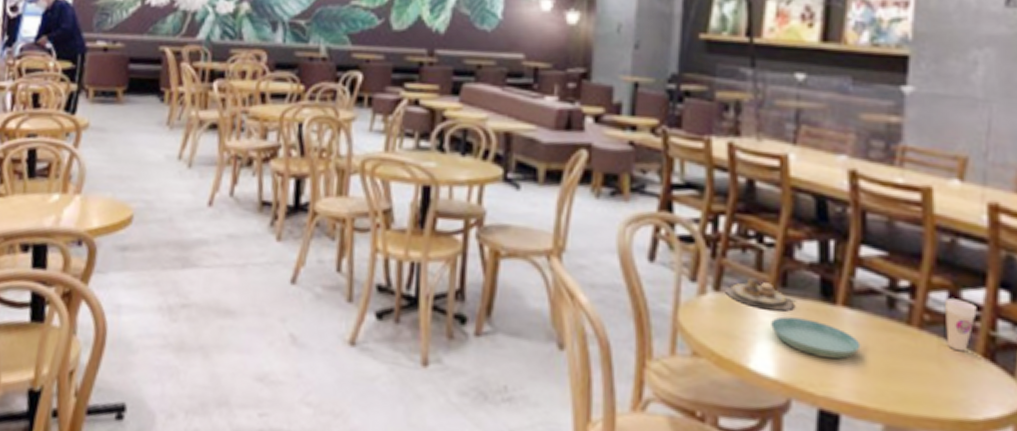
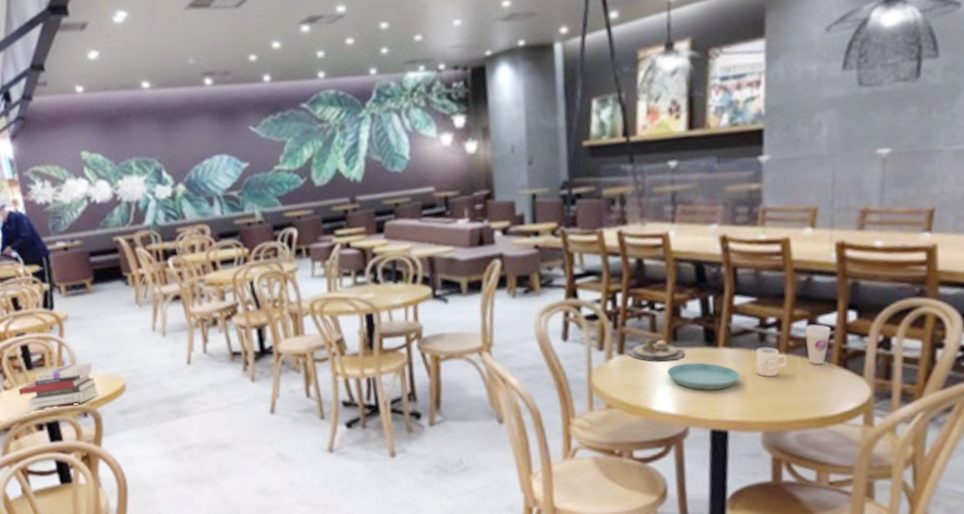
books: none [11,180,102,230] -> present [18,362,99,409]
mug: none [880,315,920,356] -> present [755,347,787,377]

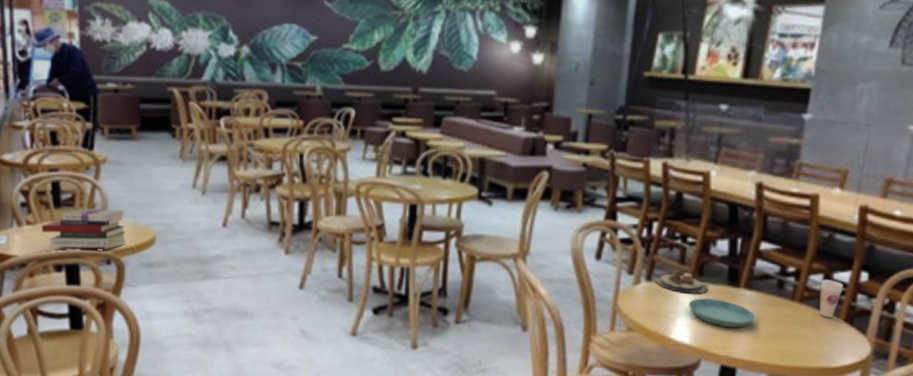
mug: present [755,347,787,377] -> none [770,293,800,324]

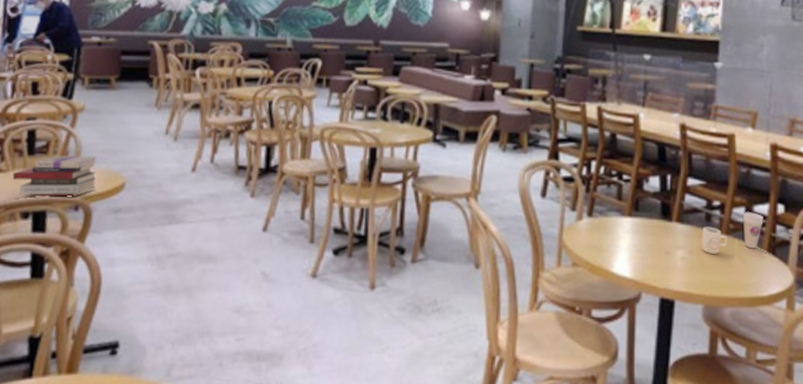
pastry: present [655,270,709,295] -> none [596,205,644,229]
saucer: present [689,298,756,328] -> none [628,232,688,261]
mug: none [770,293,800,324] -> present [701,226,727,255]

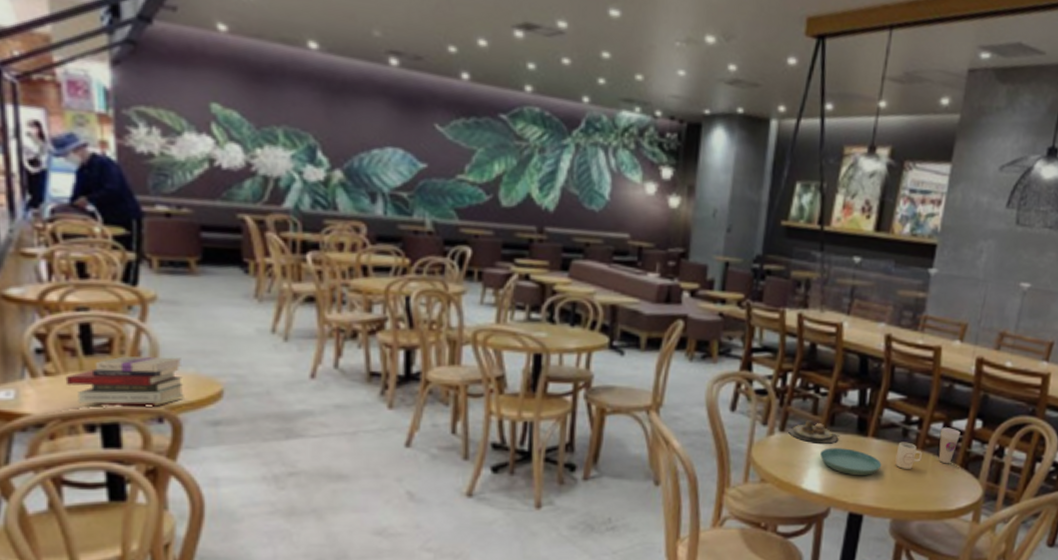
pastry: none [596,205,644,229] -> present [788,420,839,445]
saucer: none [628,232,688,261] -> present [820,448,882,476]

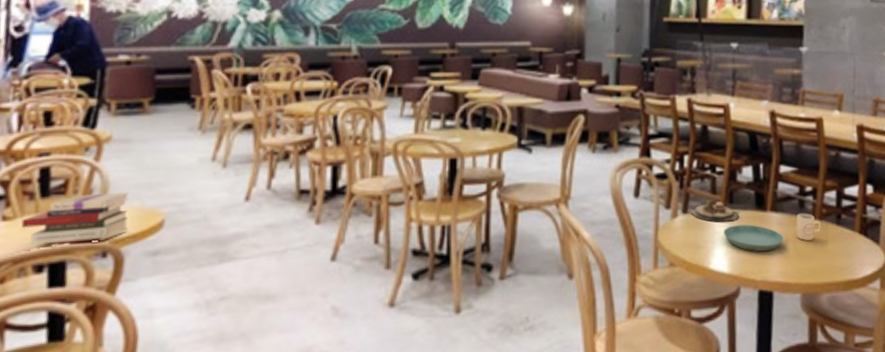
cup: present [938,427,961,464] -> none [835,195,854,232]

